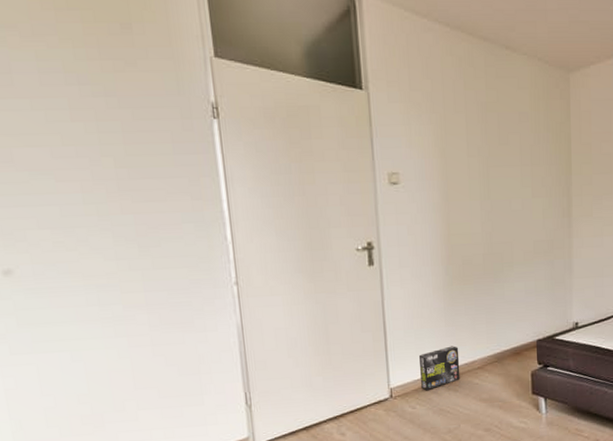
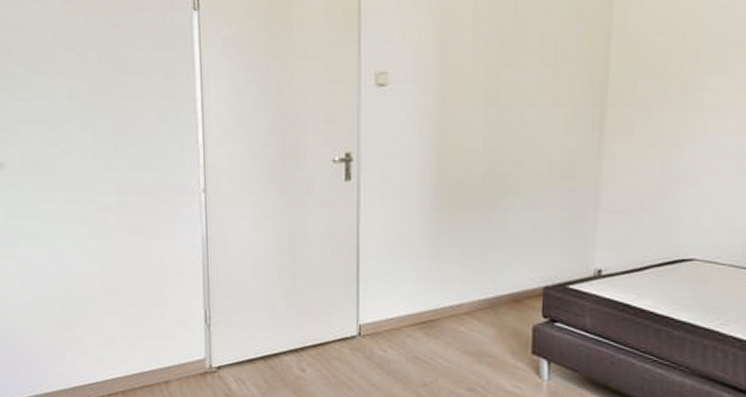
box: present [418,346,461,391] -> none [394,283,444,333]

